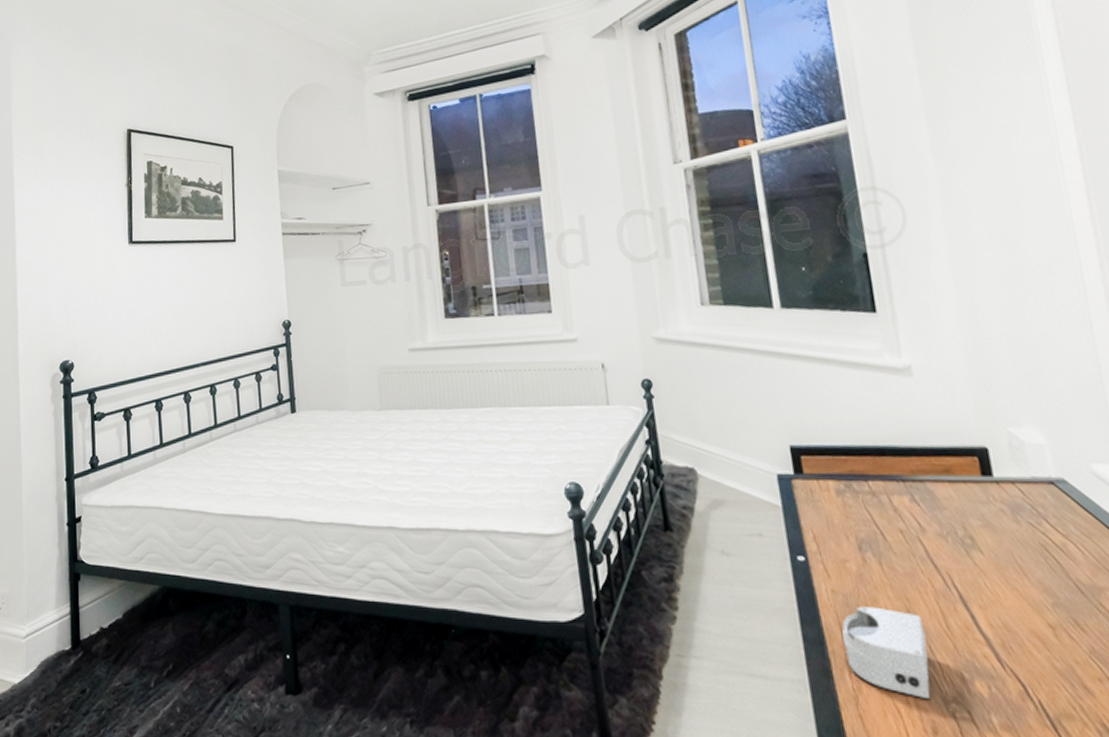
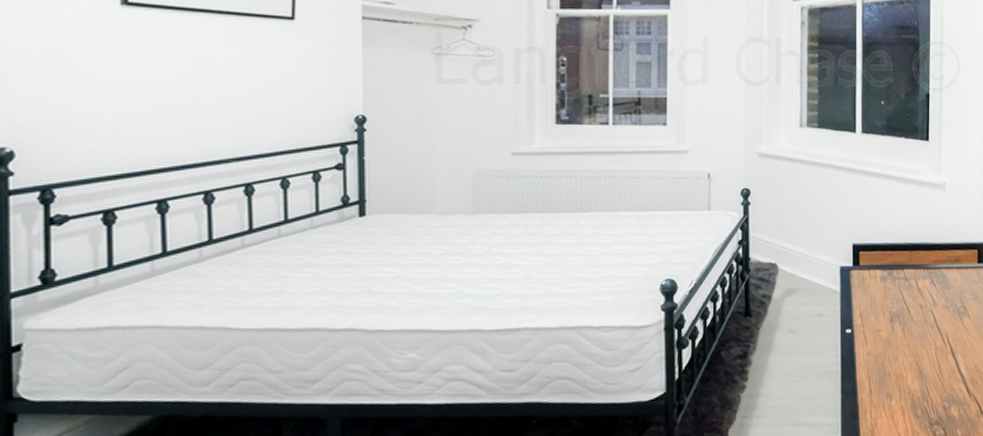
computer mouse: present [841,607,931,700] -> none [869,362,925,425]

